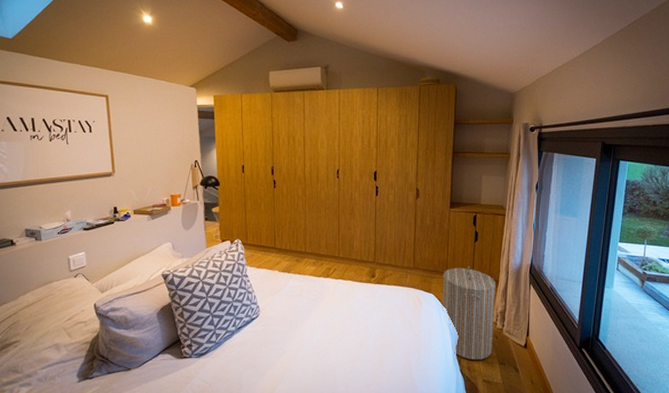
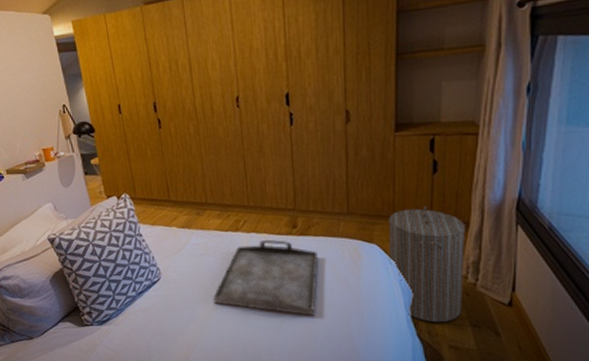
serving tray: none [301,285,389,352] -> present [212,239,318,316]

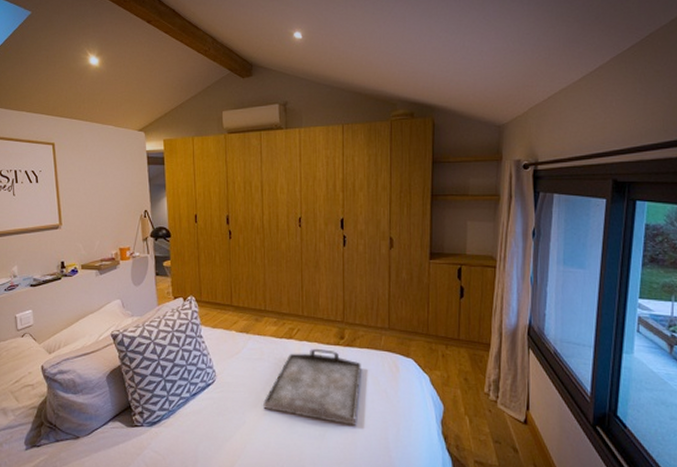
laundry hamper: present [388,206,466,323] -> none [423,327,488,438]

